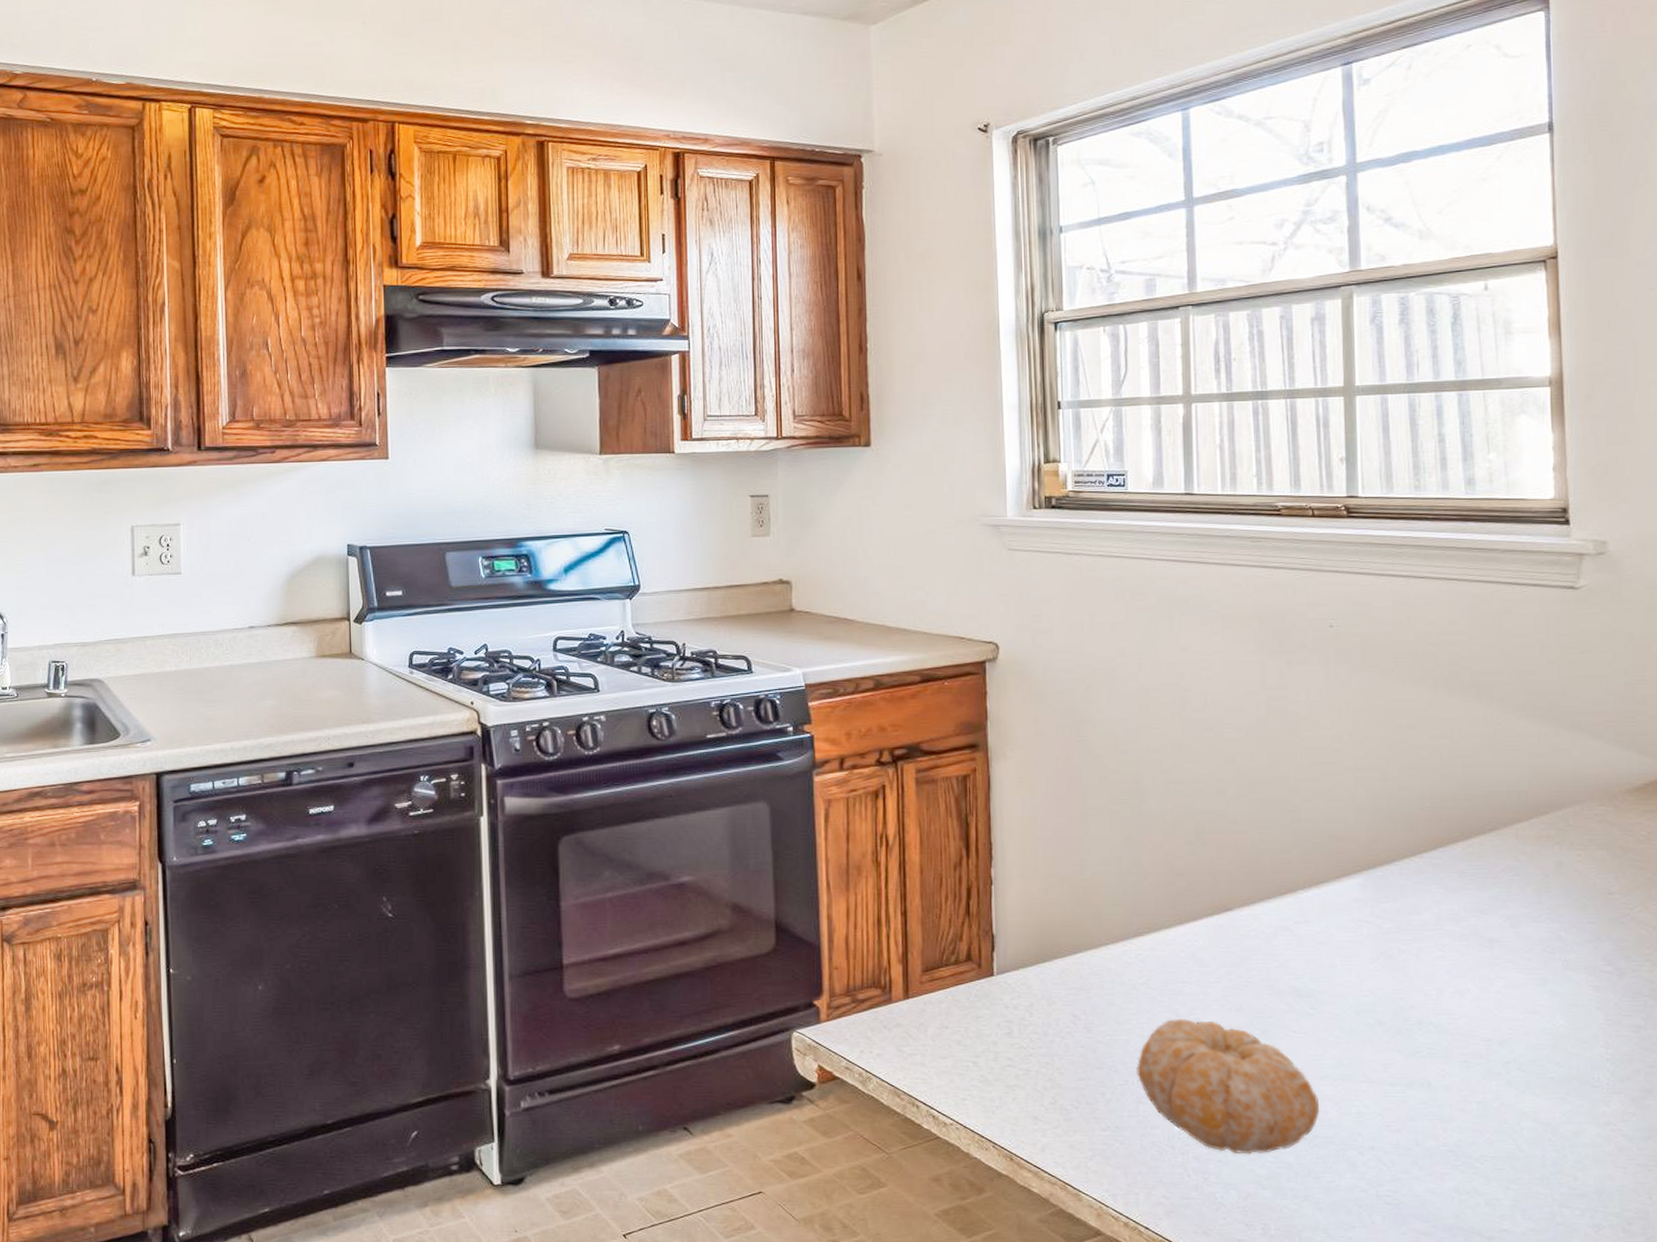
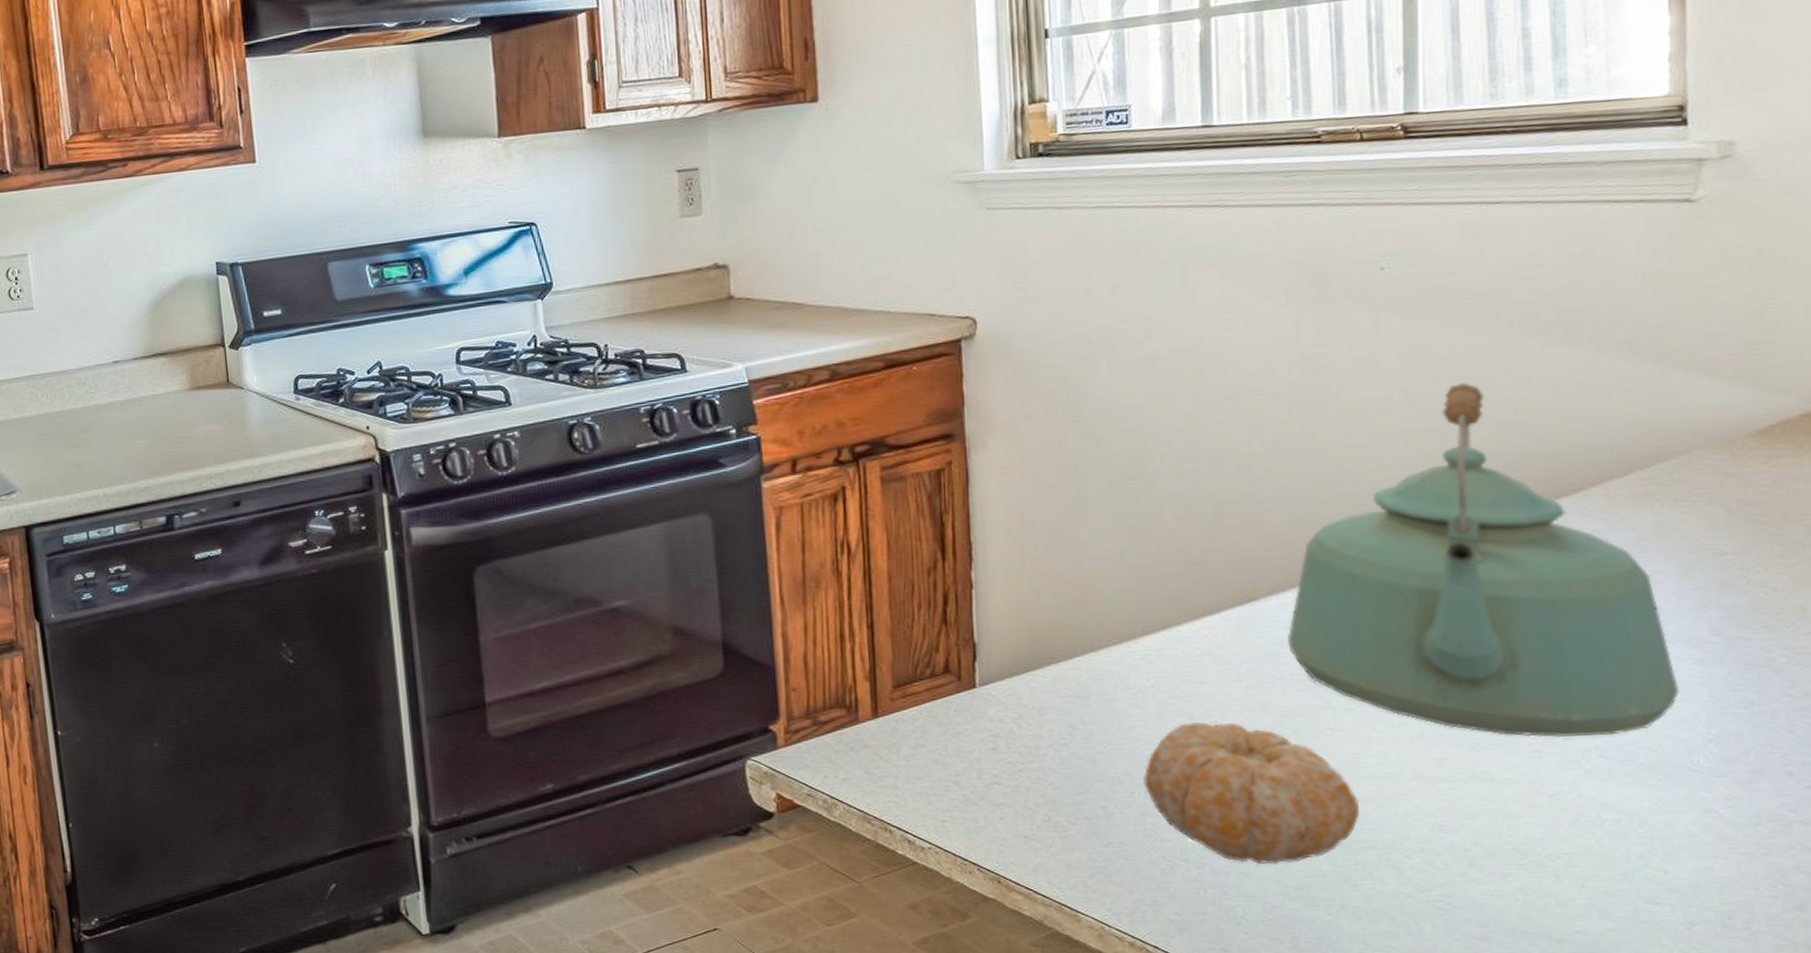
kettle: none [1258,730,1581,1051] -> present [1288,383,1679,737]

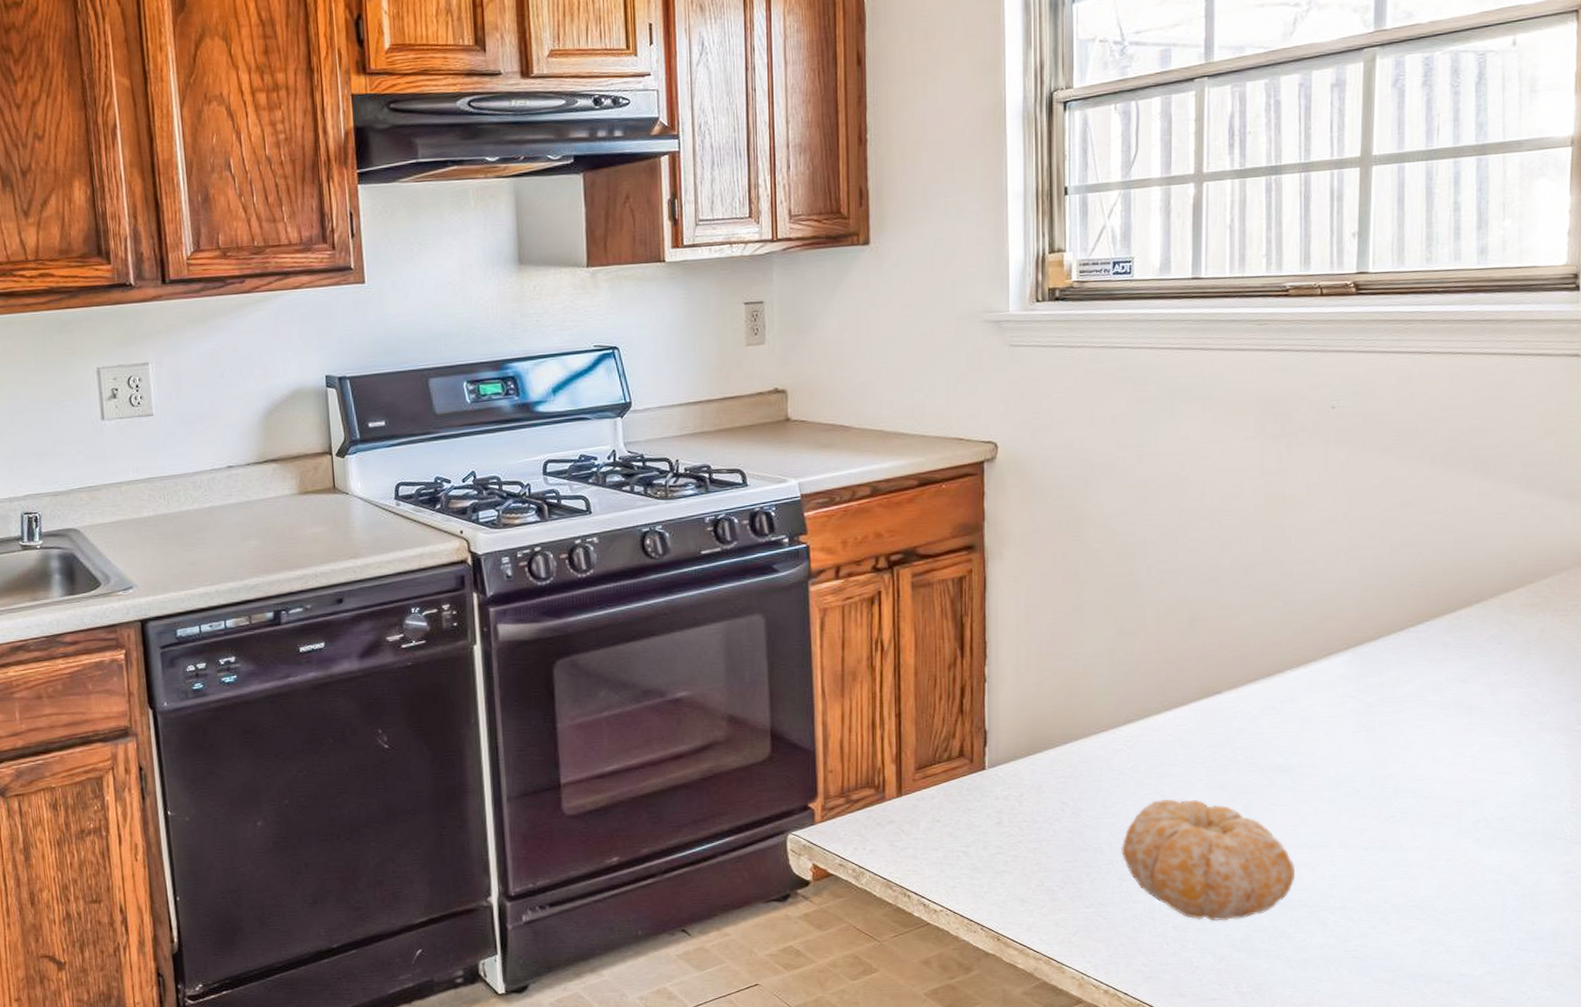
kettle: present [1288,383,1679,737] -> none [1244,508,1551,811]

